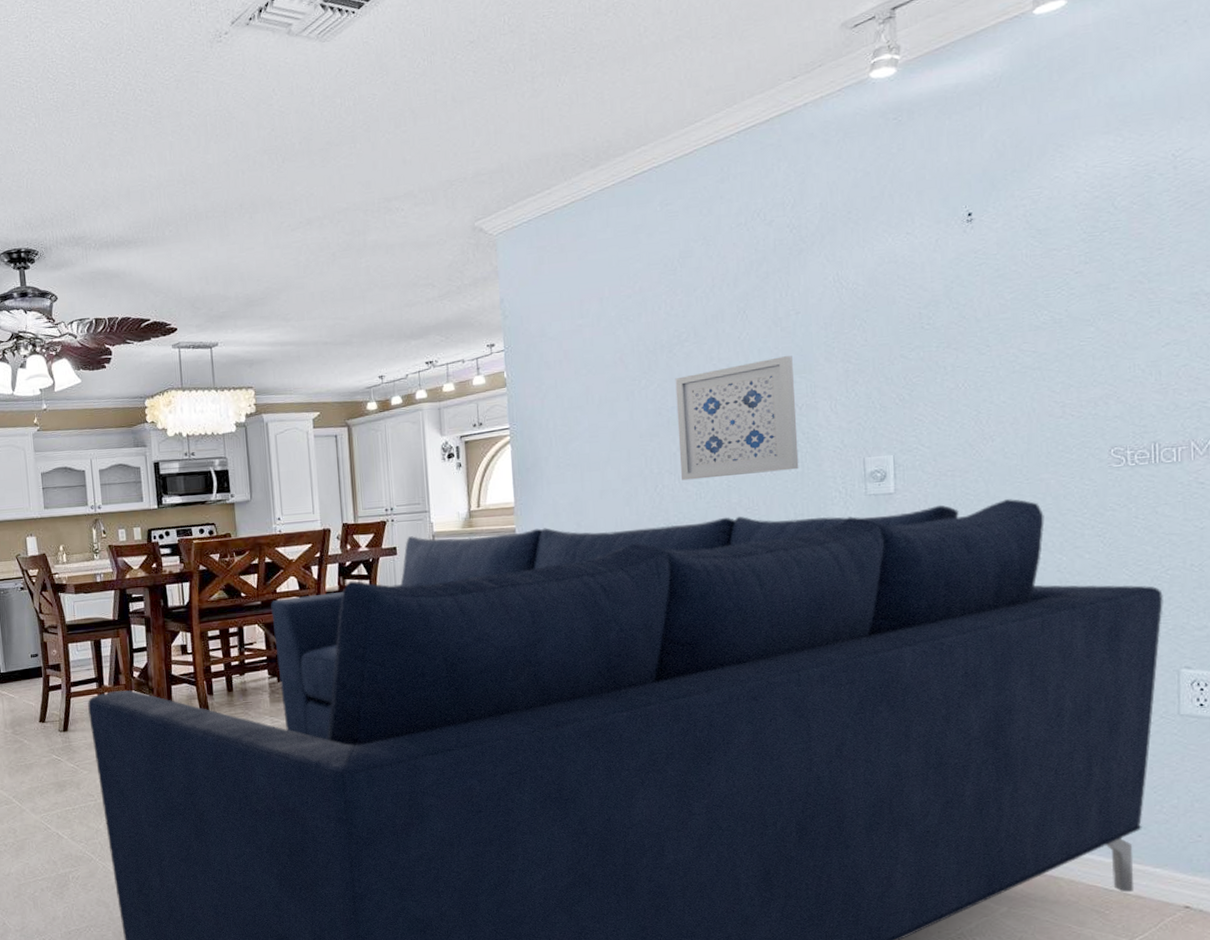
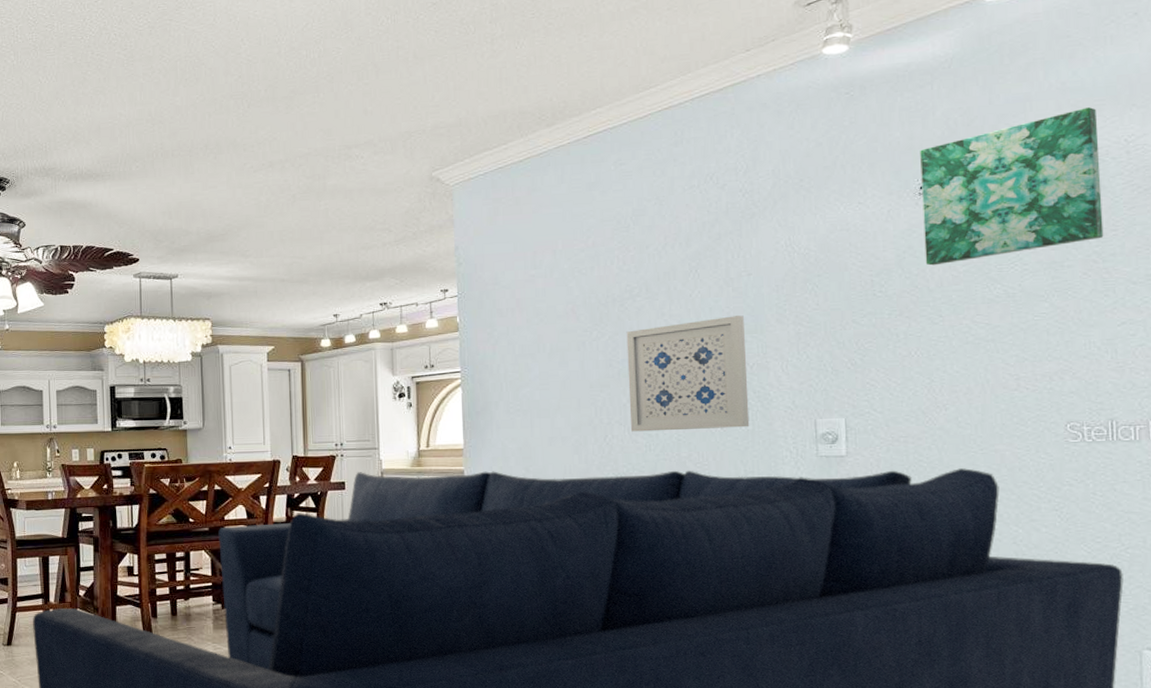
wall art: none [968,122,1150,295] -> present [920,107,1104,266]

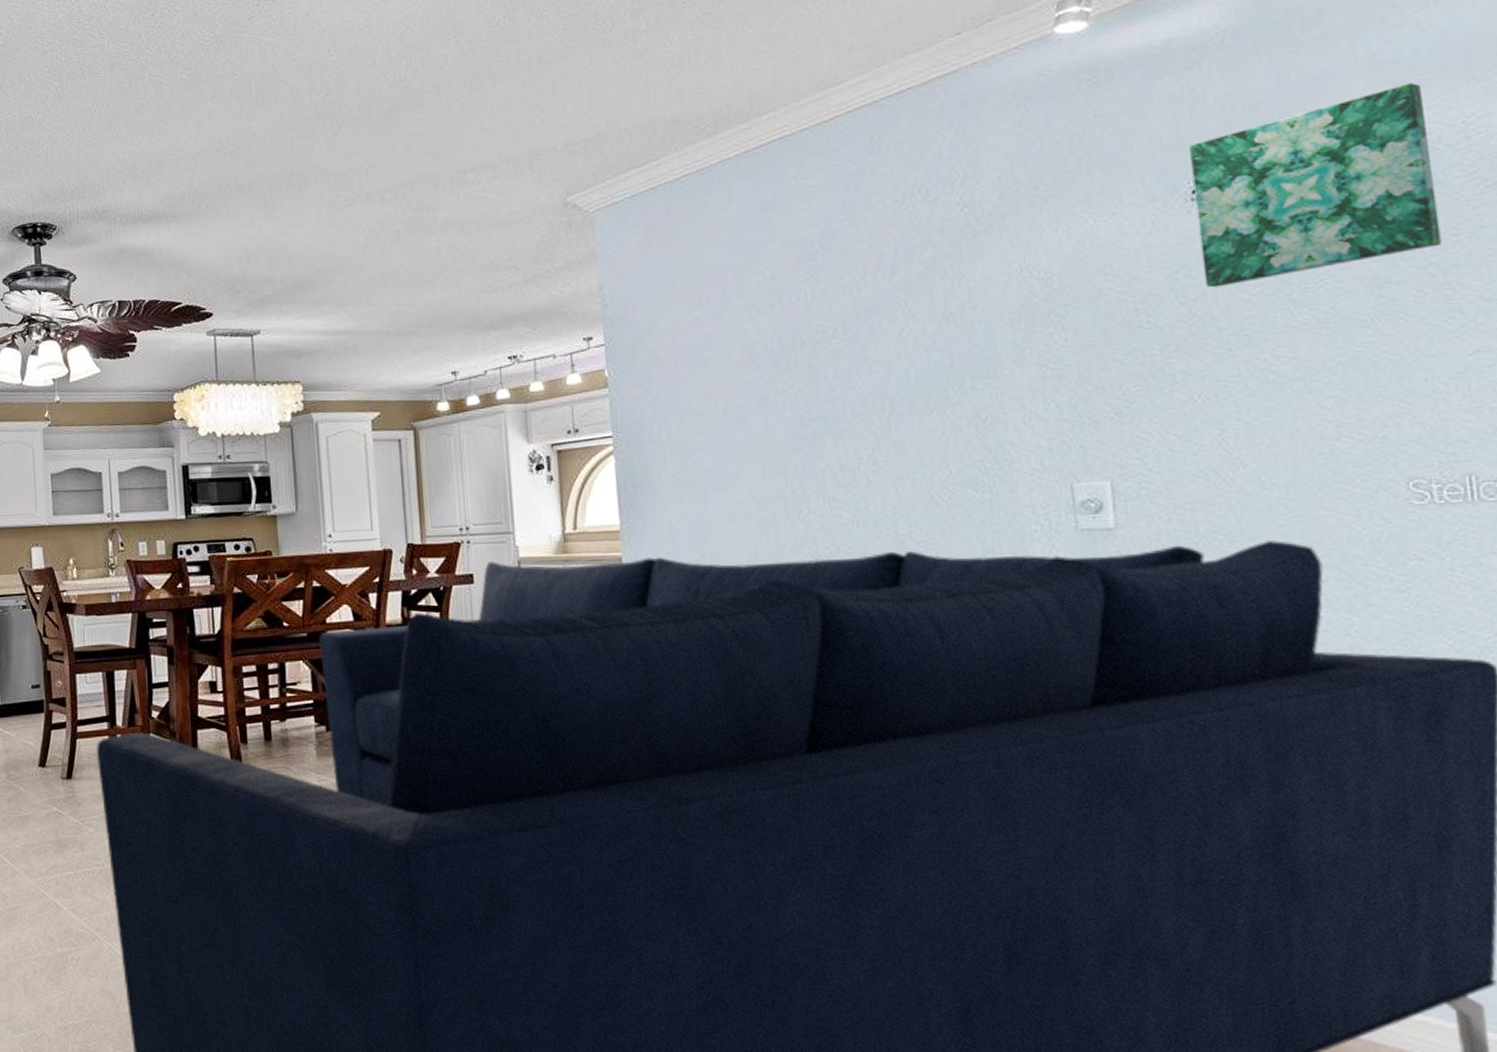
wall art: present [626,315,750,432] -> none [820,357,986,505]

